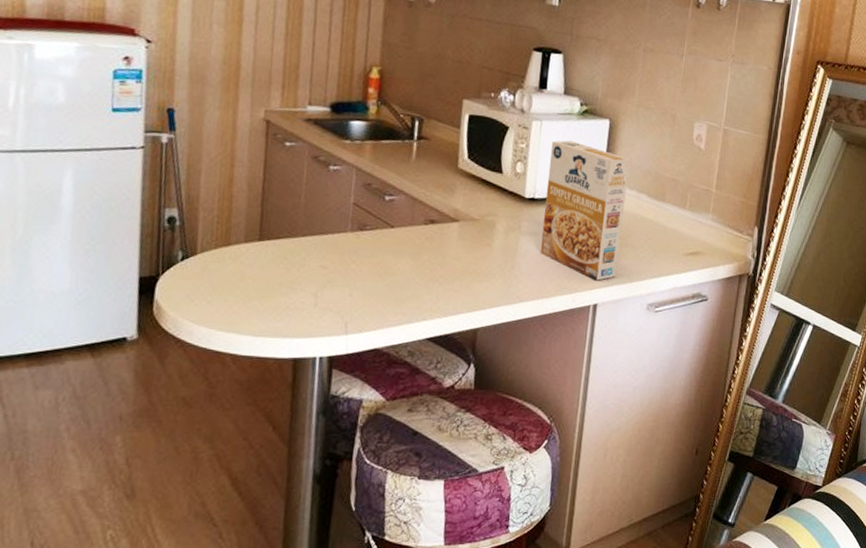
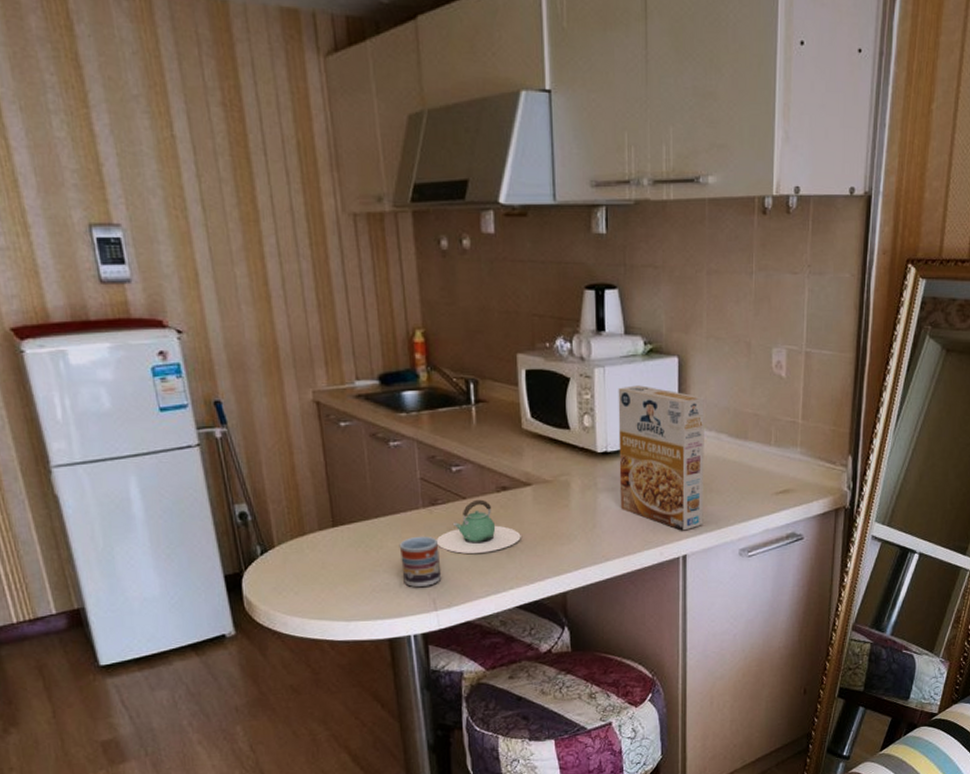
cup: none [319,258,361,310] -> present [399,536,442,588]
teapot: none [358,229,442,282] -> present [436,499,521,554]

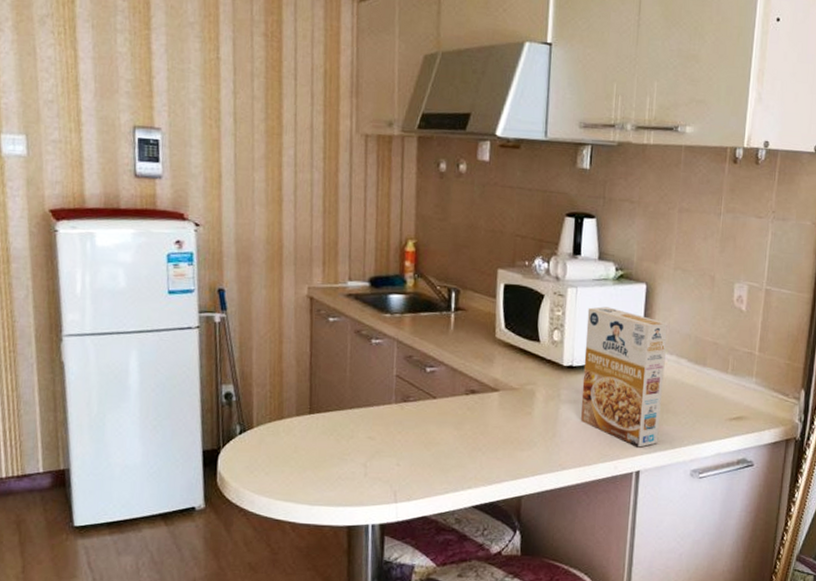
cup: present [399,536,442,588] -> none [368,429,406,479]
teapot: present [436,499,521,554] -> none [403,400,484,451]

